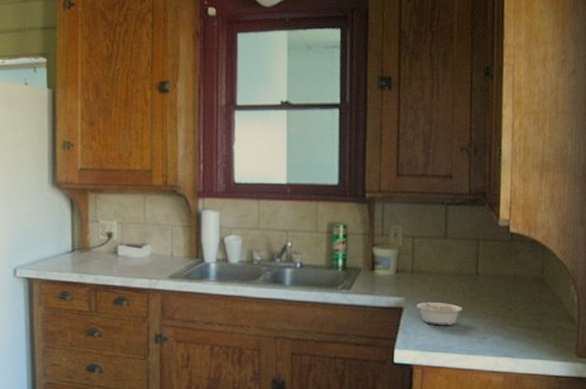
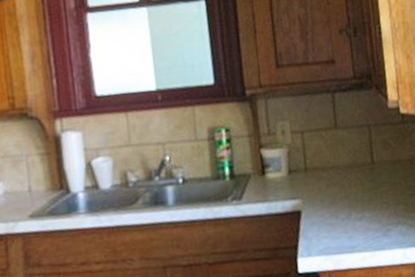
legume: present [417,297,462,326] -> none [314,196,363,225]

